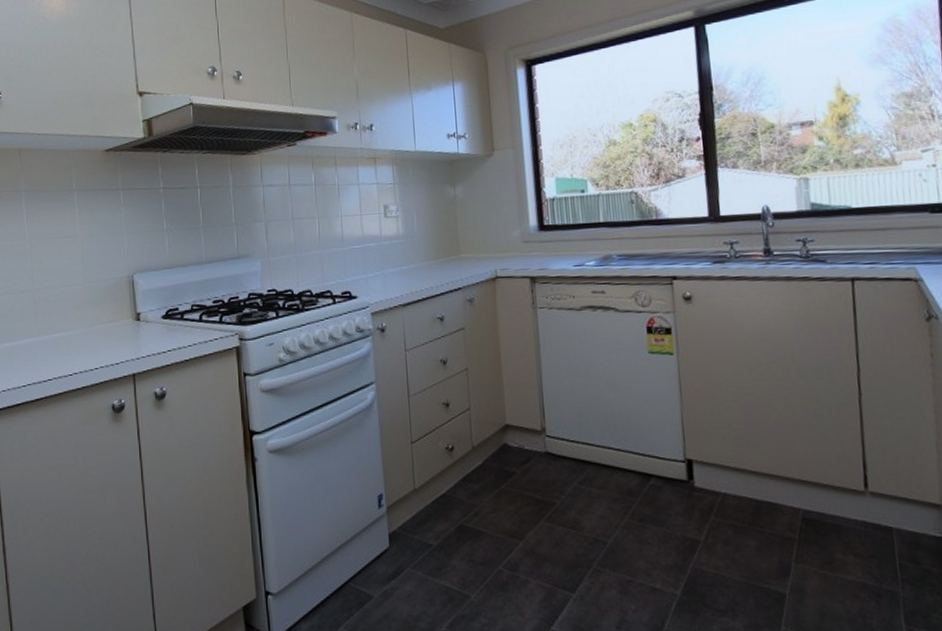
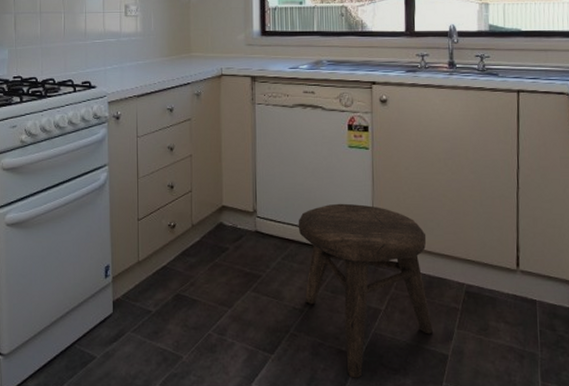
stool: none [594,418,766,621] -> present [298,203,434,378]

